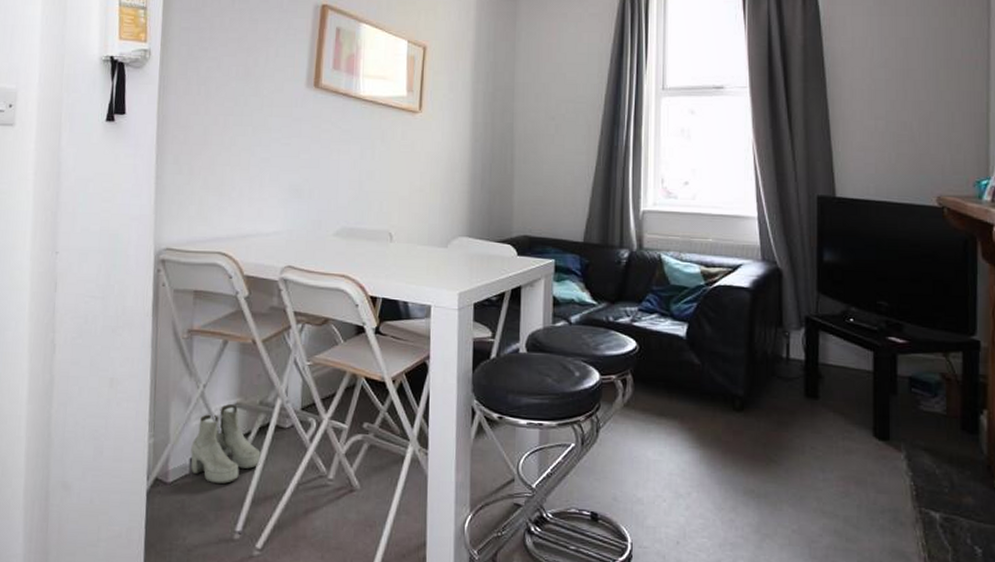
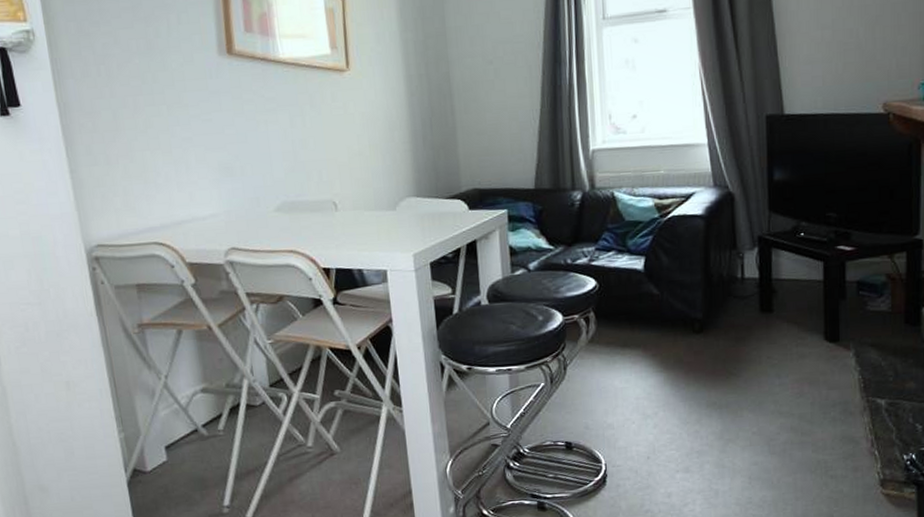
boots: present [191,404,262,484] -> none [163,390,238,466]

